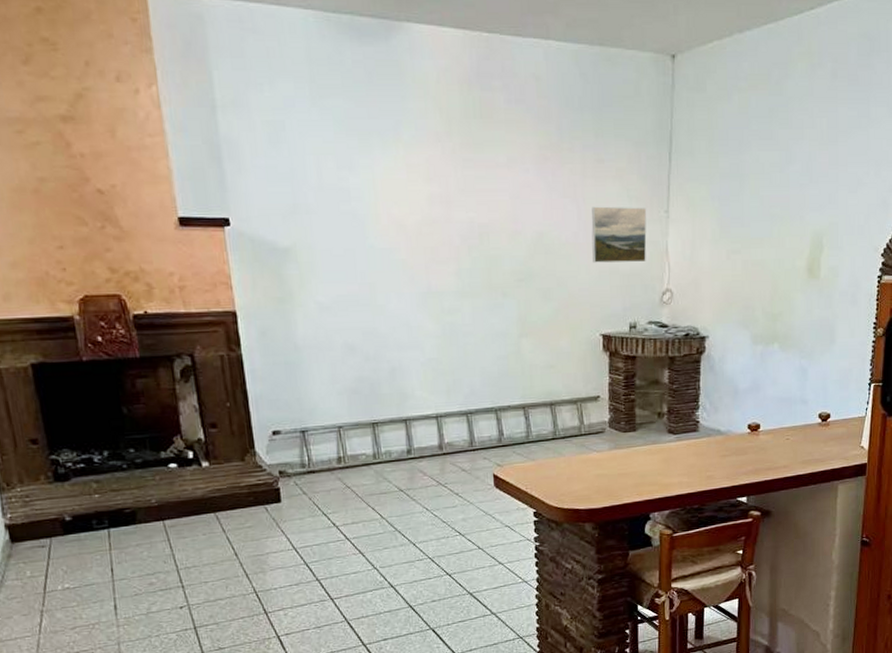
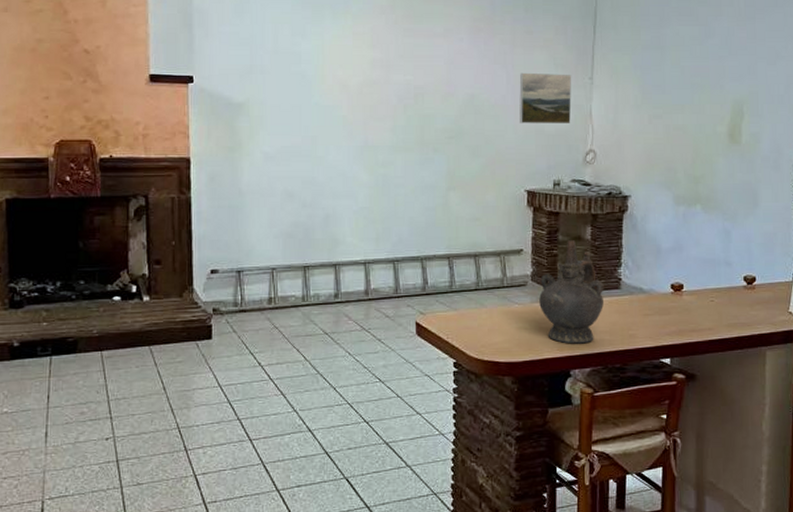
ceremonial vessel: none [617,383,682,488] -> present [539,239,604,344]

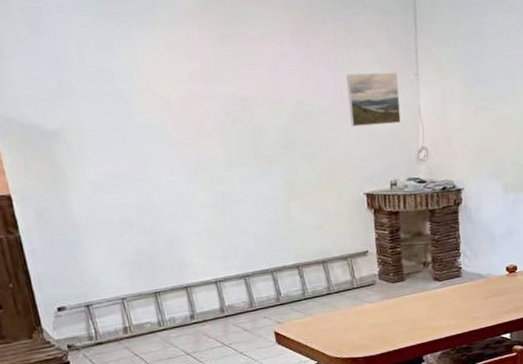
ceremonial vessel: present [539,239,604,344] -> none [387,236,448,333]

